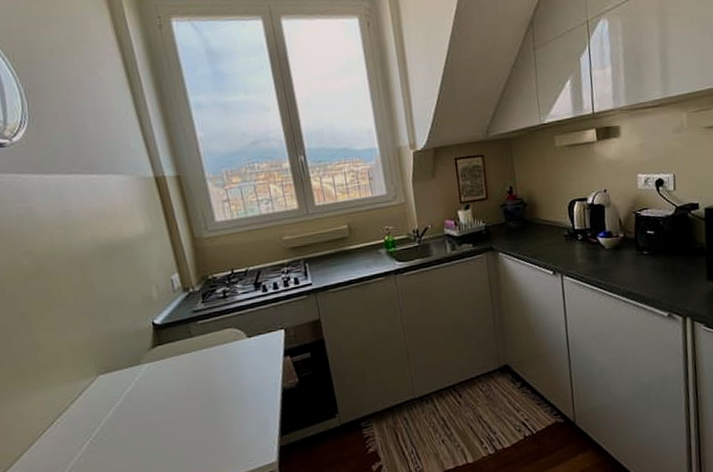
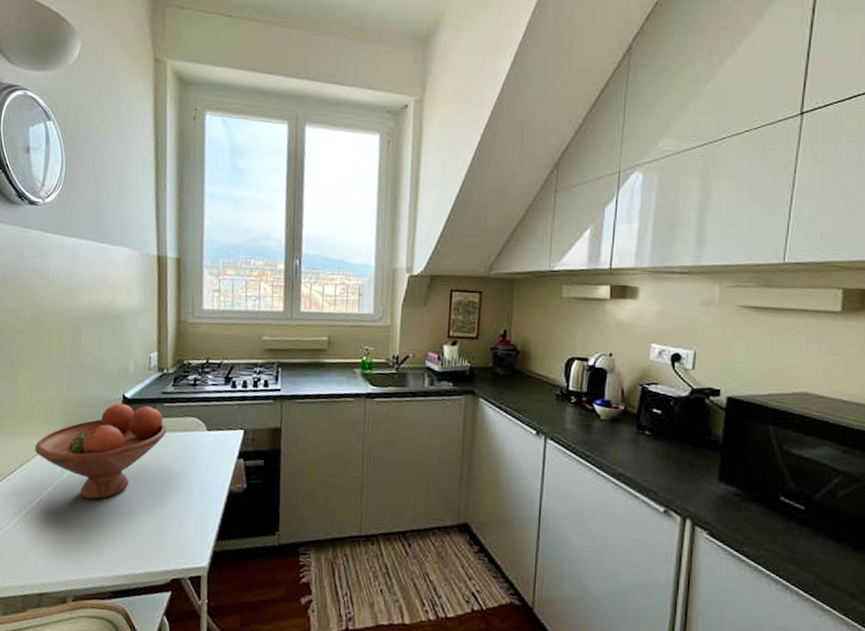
fruit bowl: none [70,327,207,430] -> present [35,403,167,500]

